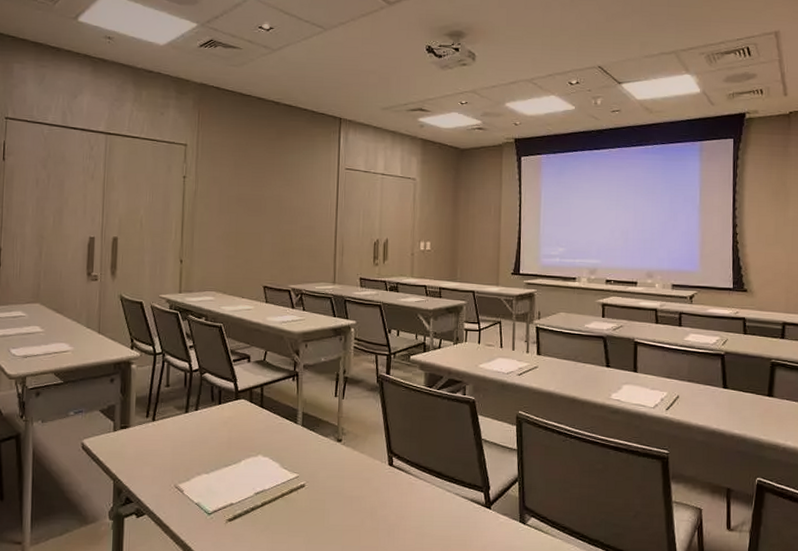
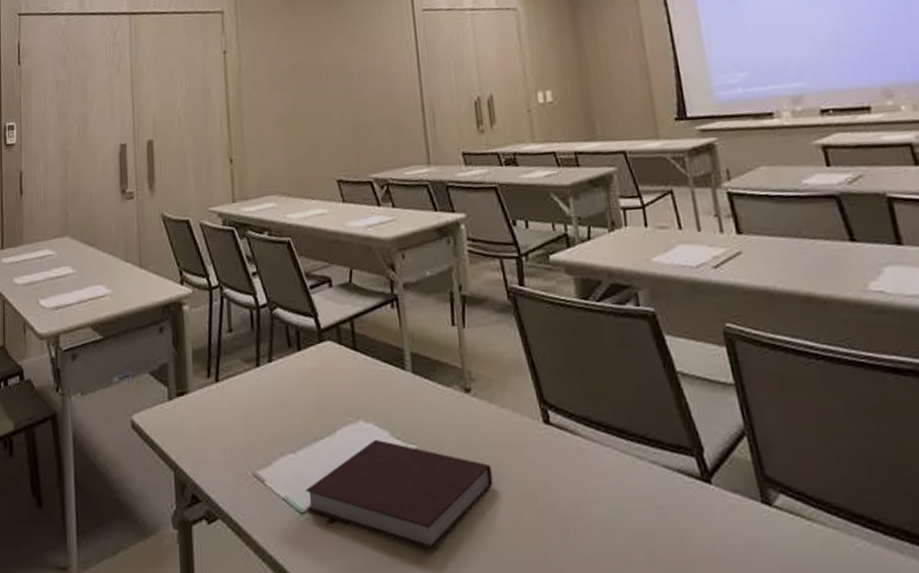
notebook: none [213,468,349,541] -> present [305,439,493,549]

